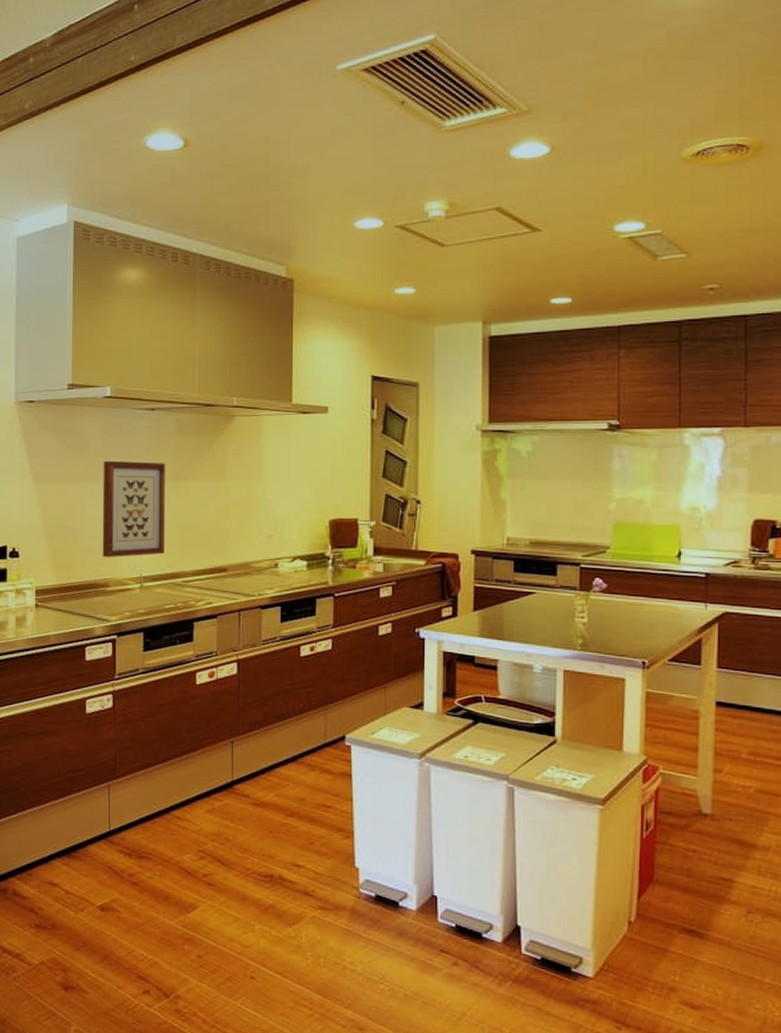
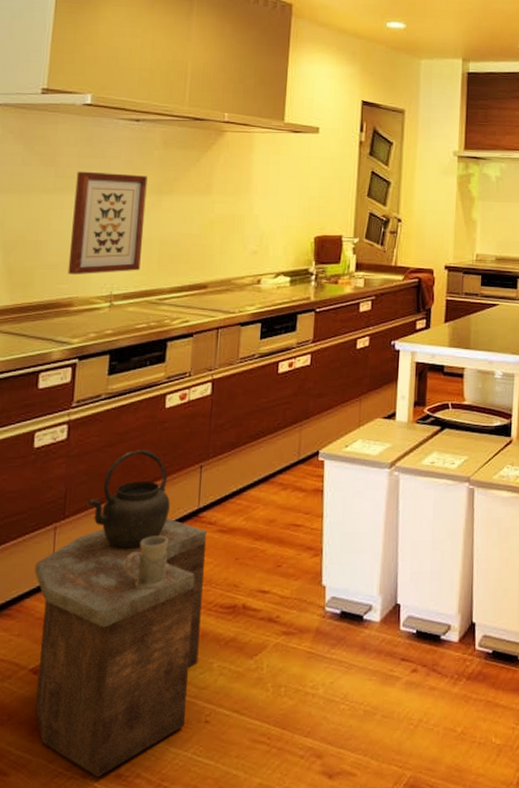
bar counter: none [95,786,242,1009] -> present [34,517,207,777]
kettle: none [132,722,206,812] -> present [85,450,170,549]
mug: none [170,802,209,851] -> present [124,535,169,590]

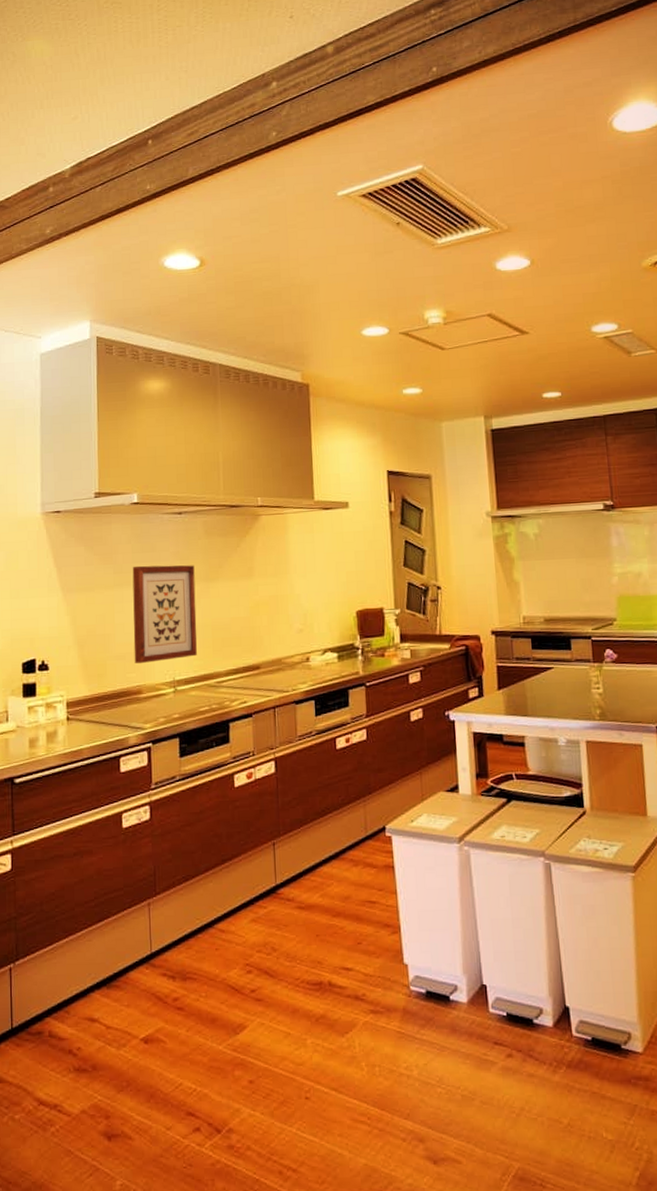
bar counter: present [34,517,207,777] -> none [135,894,292,1147]
kettle: present [85,450,170,549] -> none [173,828,249,925]
mug: present [124,535,169,590] -> none [214,912,255,965]

